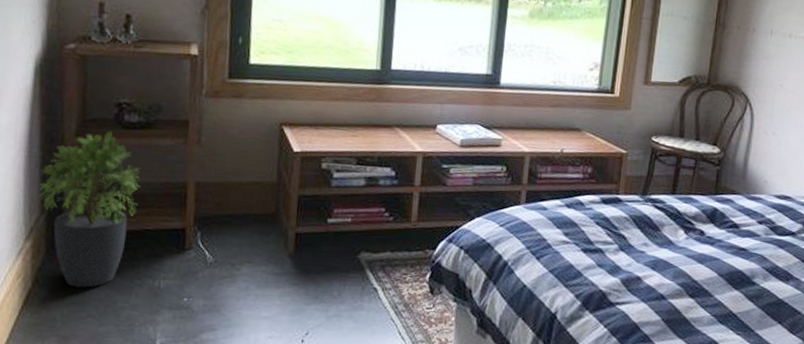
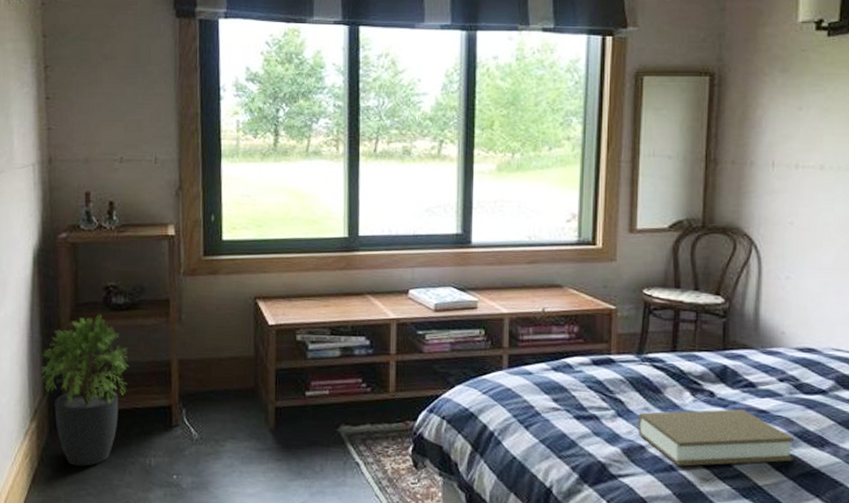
book: none [636,246,766,296] -> present [638,408,795,467]

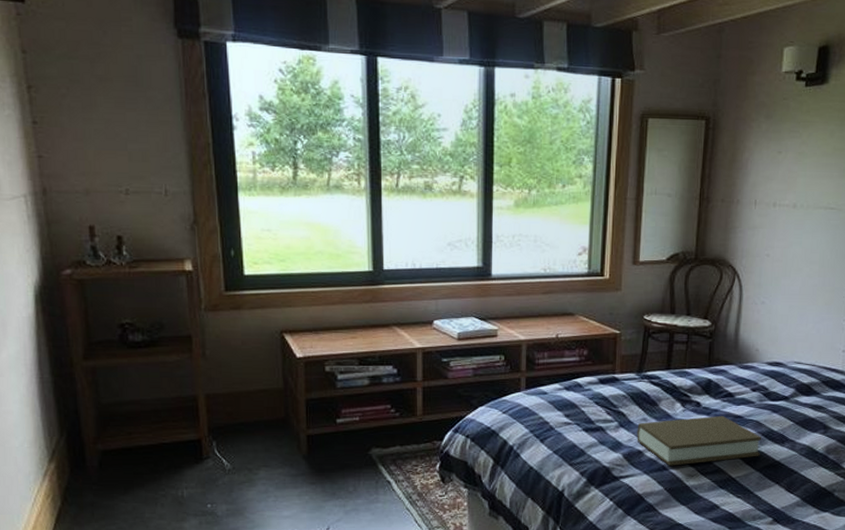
potted plant: present [41,313,128,467] -> none [55,351,153,503]

